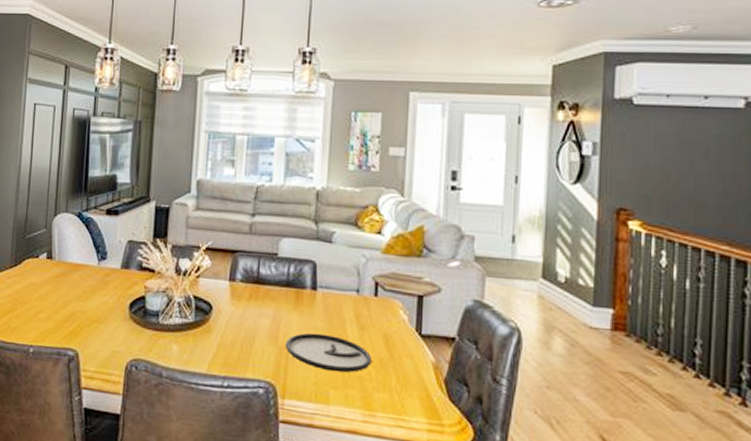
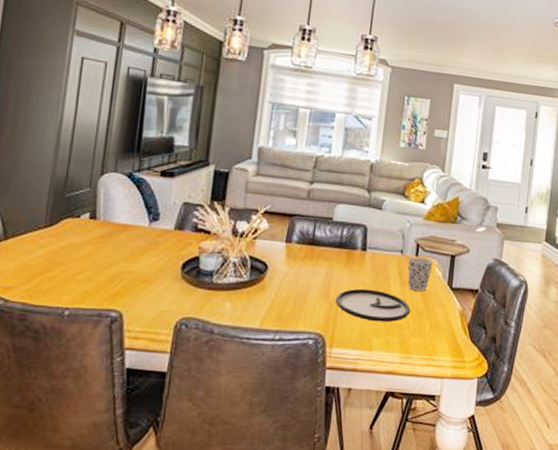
cup: none [366,297,397,338] -> present [407,257,433,291]

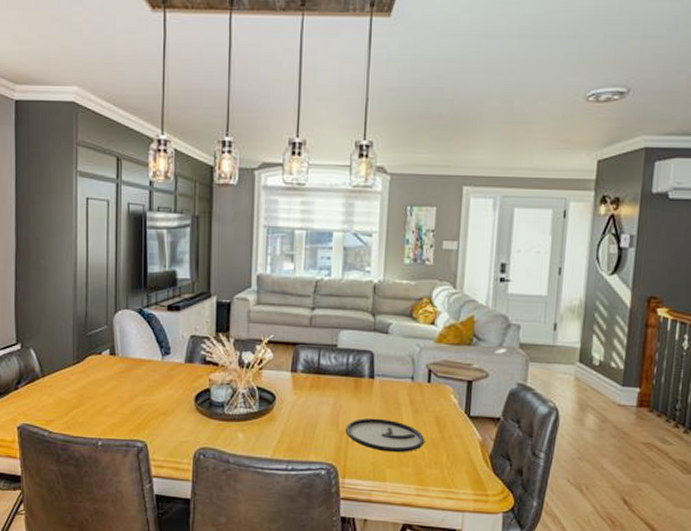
cup: present [407,257,433,291] -> none [419,384,448,420]

